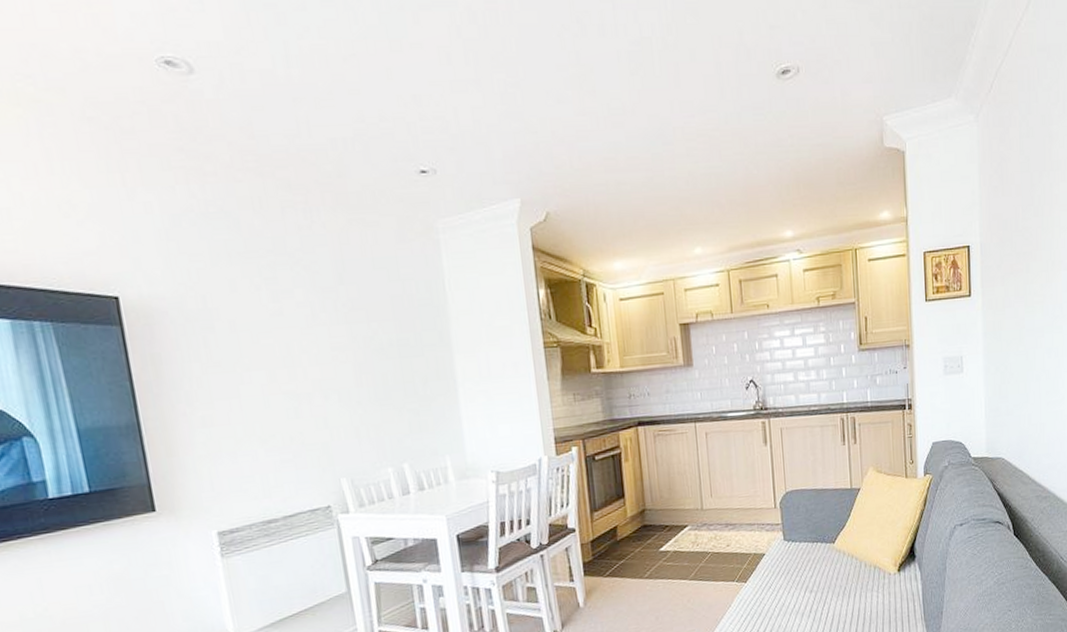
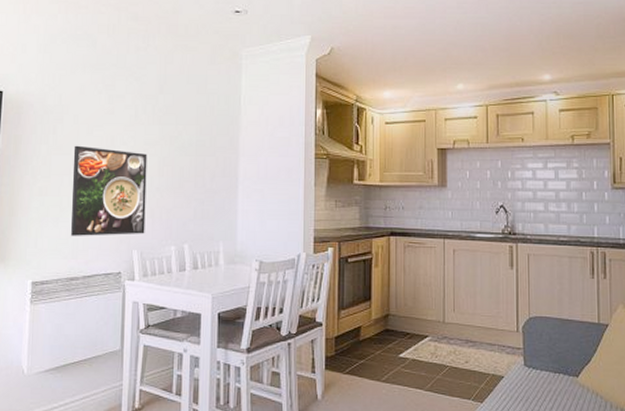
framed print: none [237,359,352,471] -> present [71,145,147,236]

